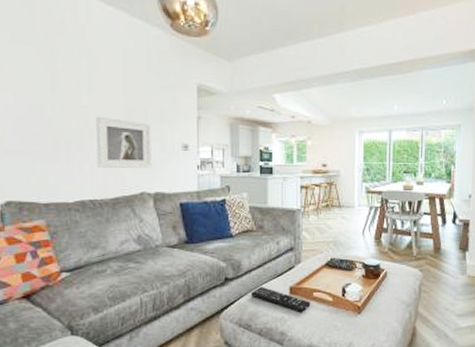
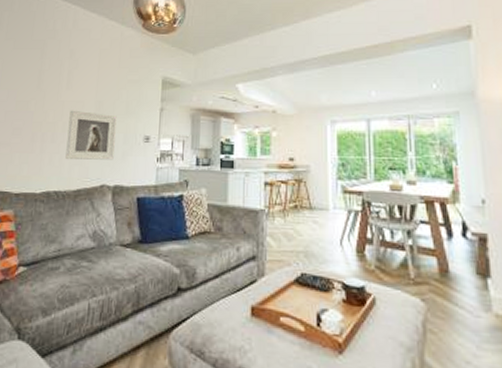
remote control: present [250,286,311,313] -> none [205,302,277,344]

